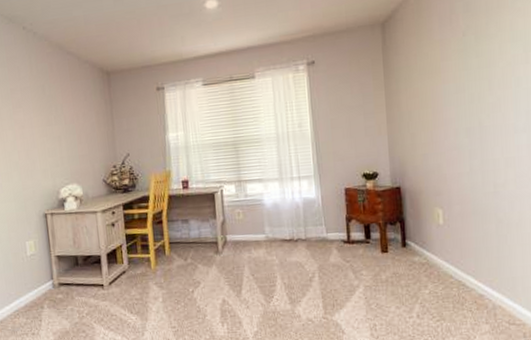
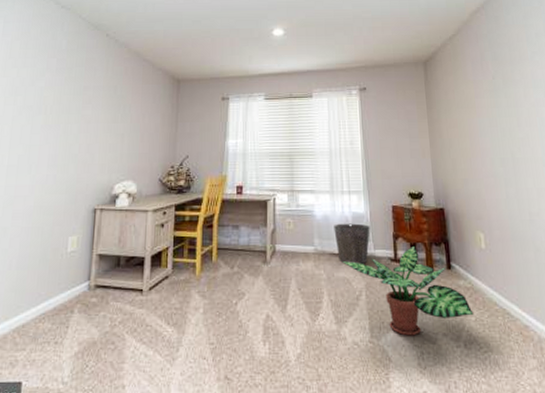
waste bin: none [284,209,322,248] -> present [334,223,370,264]
potted plant: none [294,226,428,311] -> present [342,245,474,336]

